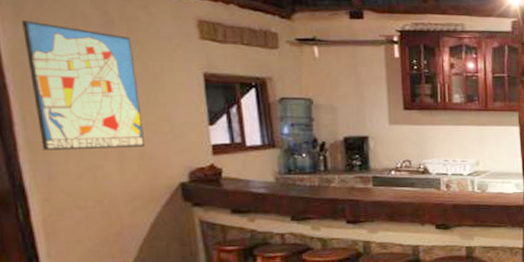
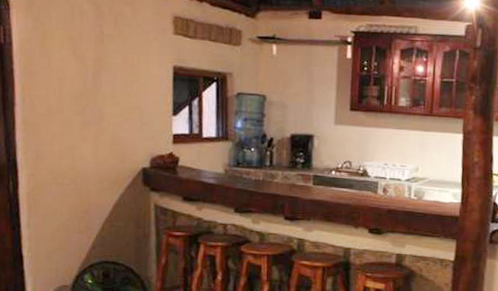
wall art: present [22,20,145,151] -> none [31,13,117,133]

